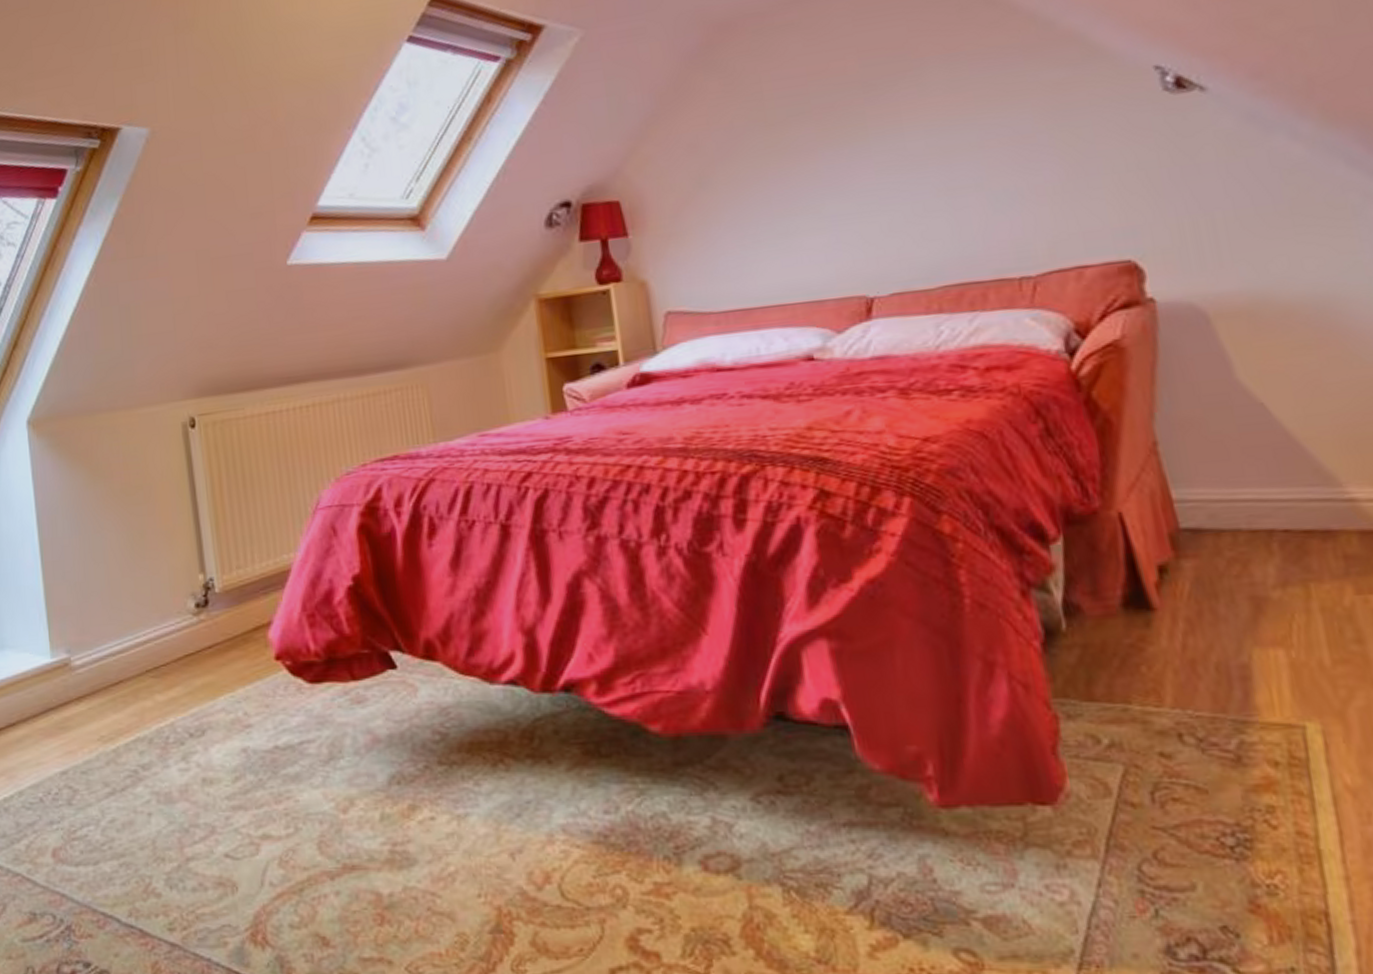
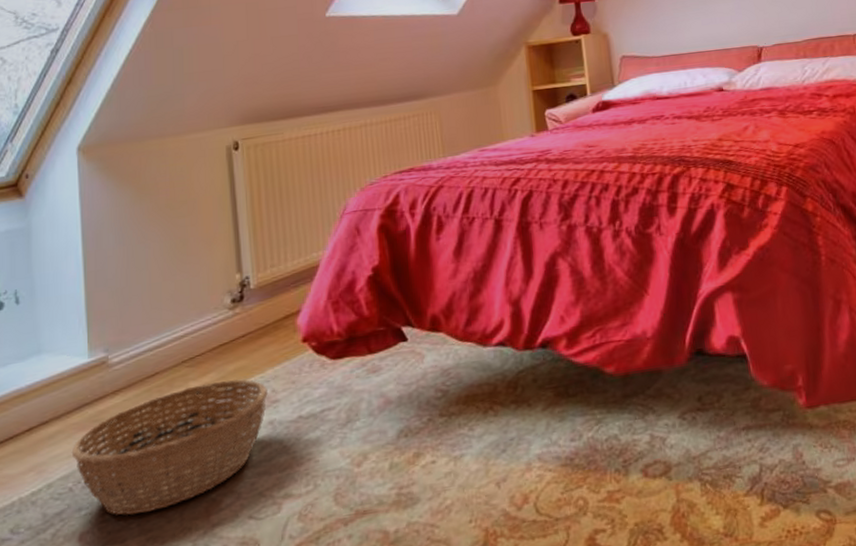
basket: none [40,697,241,836] -> present [71,379,269,516]

